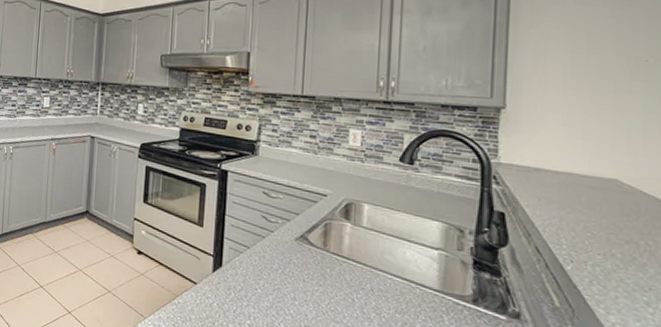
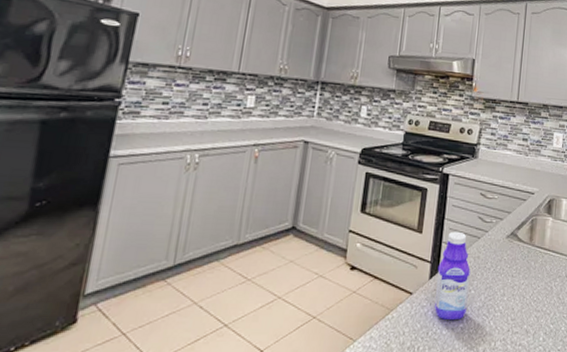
bottle: none [220,228,256,316] -> present [435,231,471,319]

